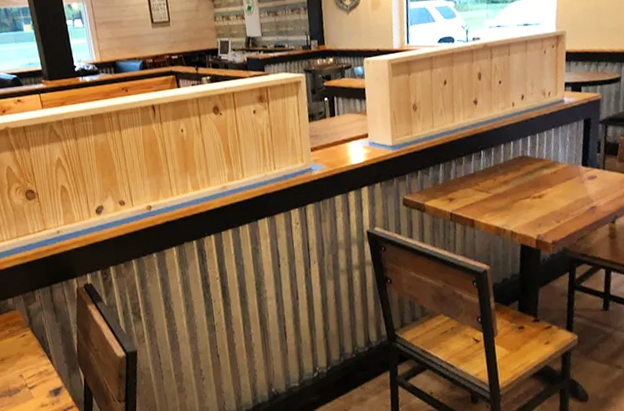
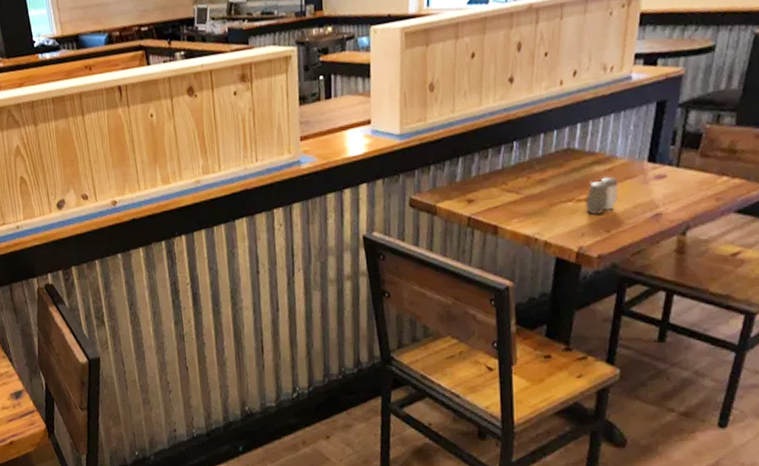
salt and pepper shaker: none [539,177,563,209] -> present [585,176,619,215]

